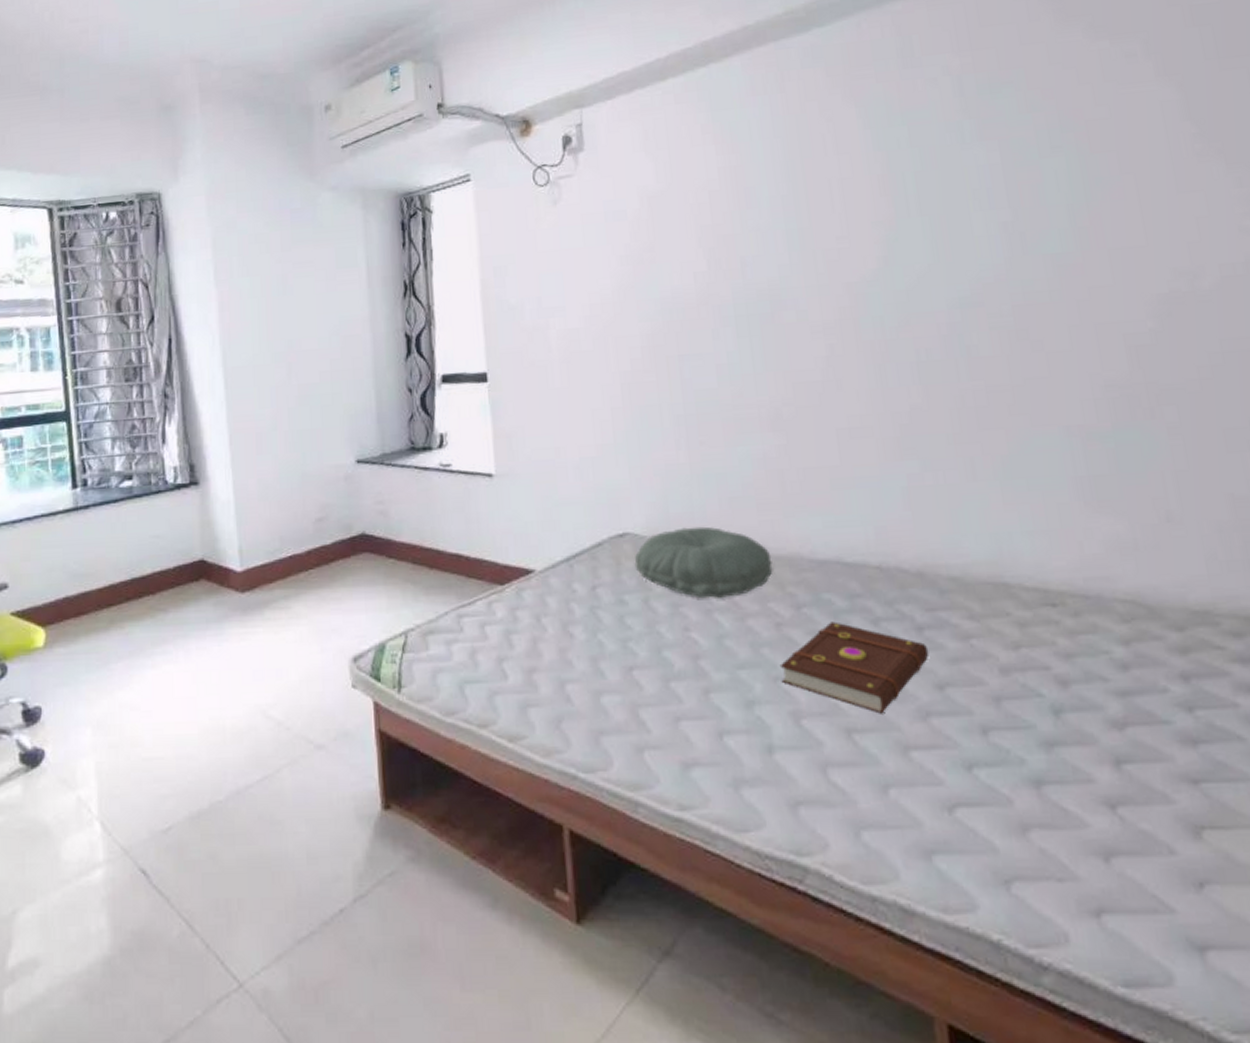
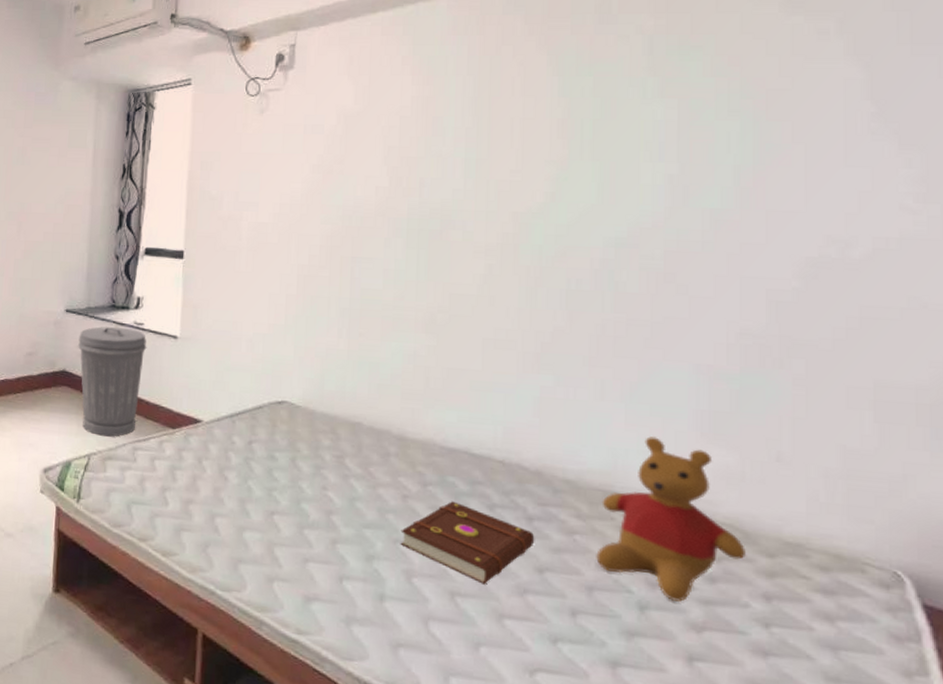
trash can: none [376,472,459,607] -> present [78,327,147,437]
pillow: present [634,526,773,599] -> none [287,403,408,468]
teddy bear: none [993,514,1156,698] -> present [596,436,747,602]

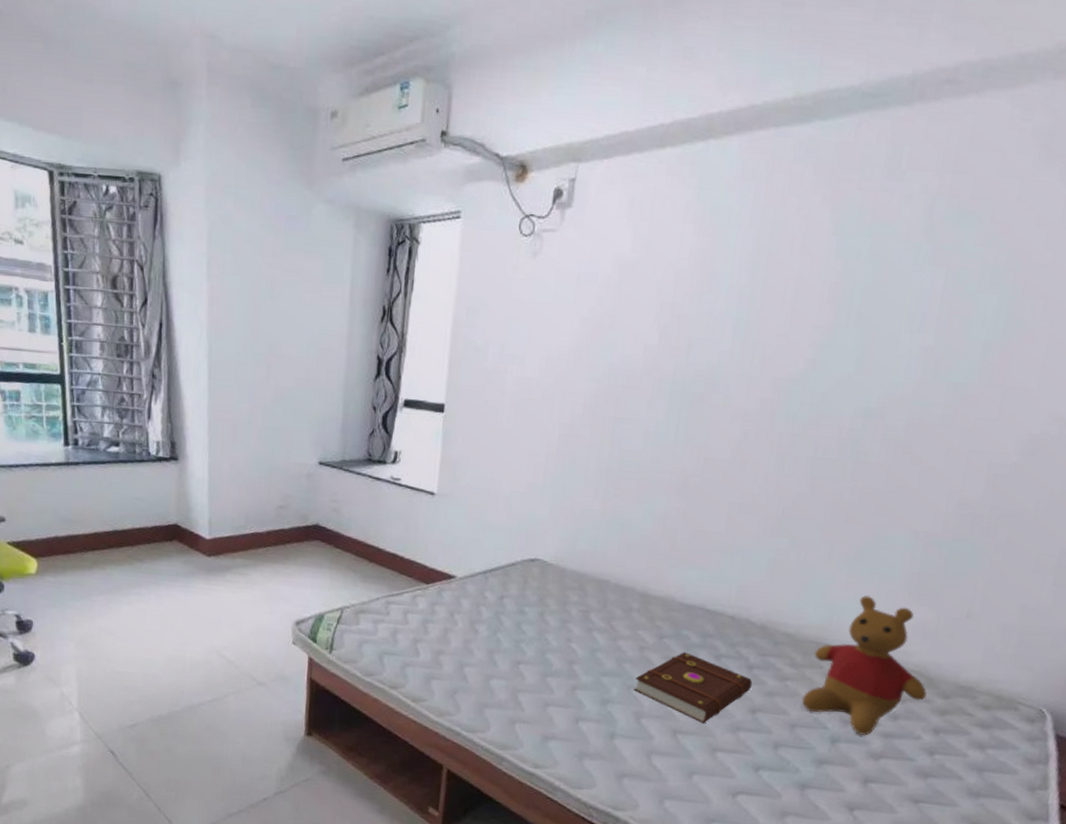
trash can: present [78,327,147,437] -> none [332,481,403,591]

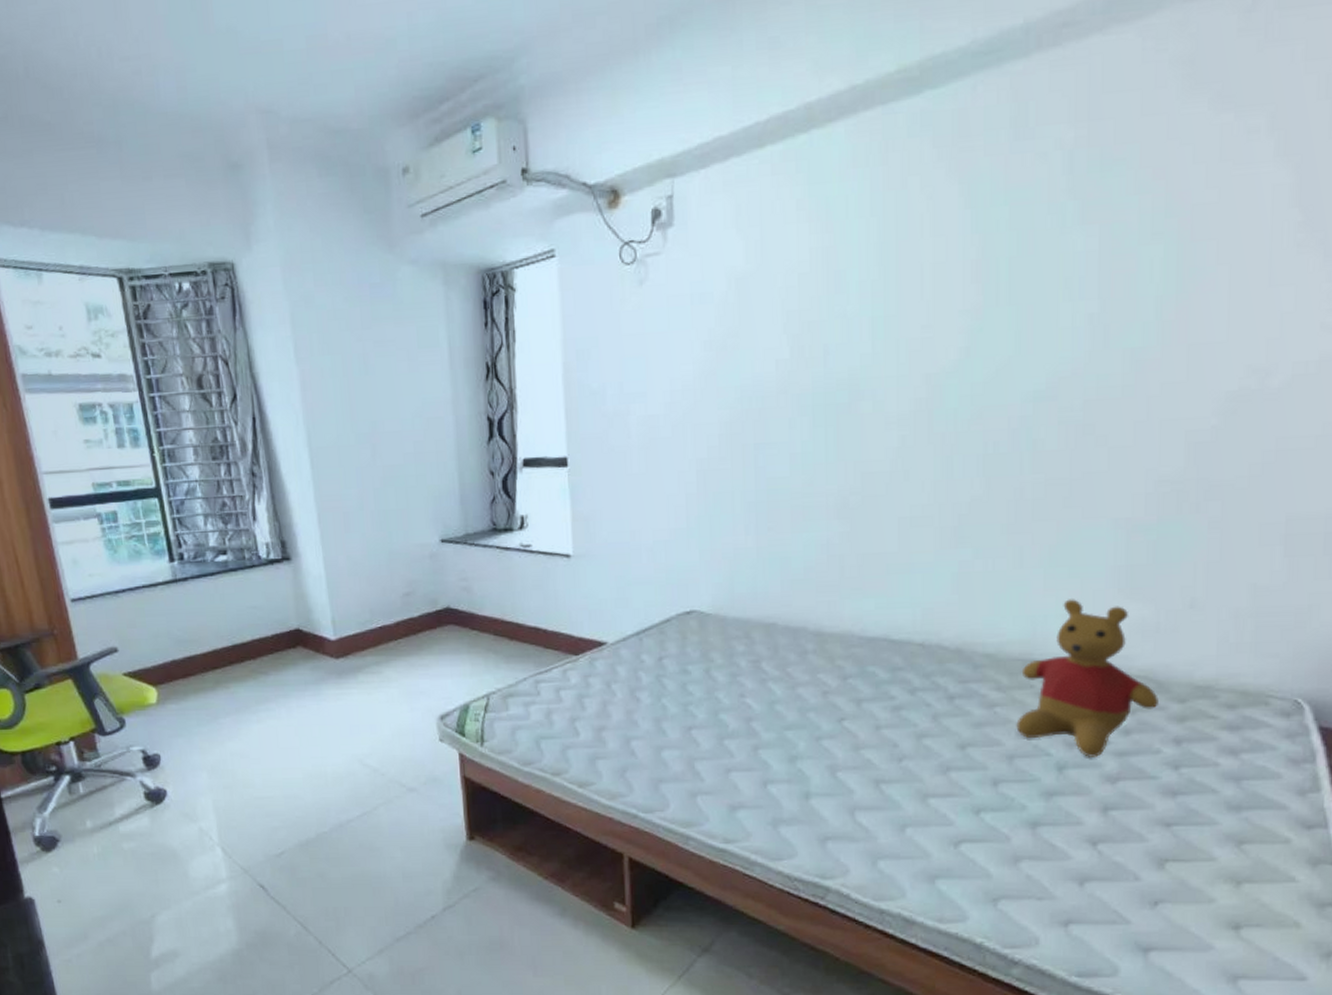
book: present [633,652,753,723] -> none [822,691,957,768]

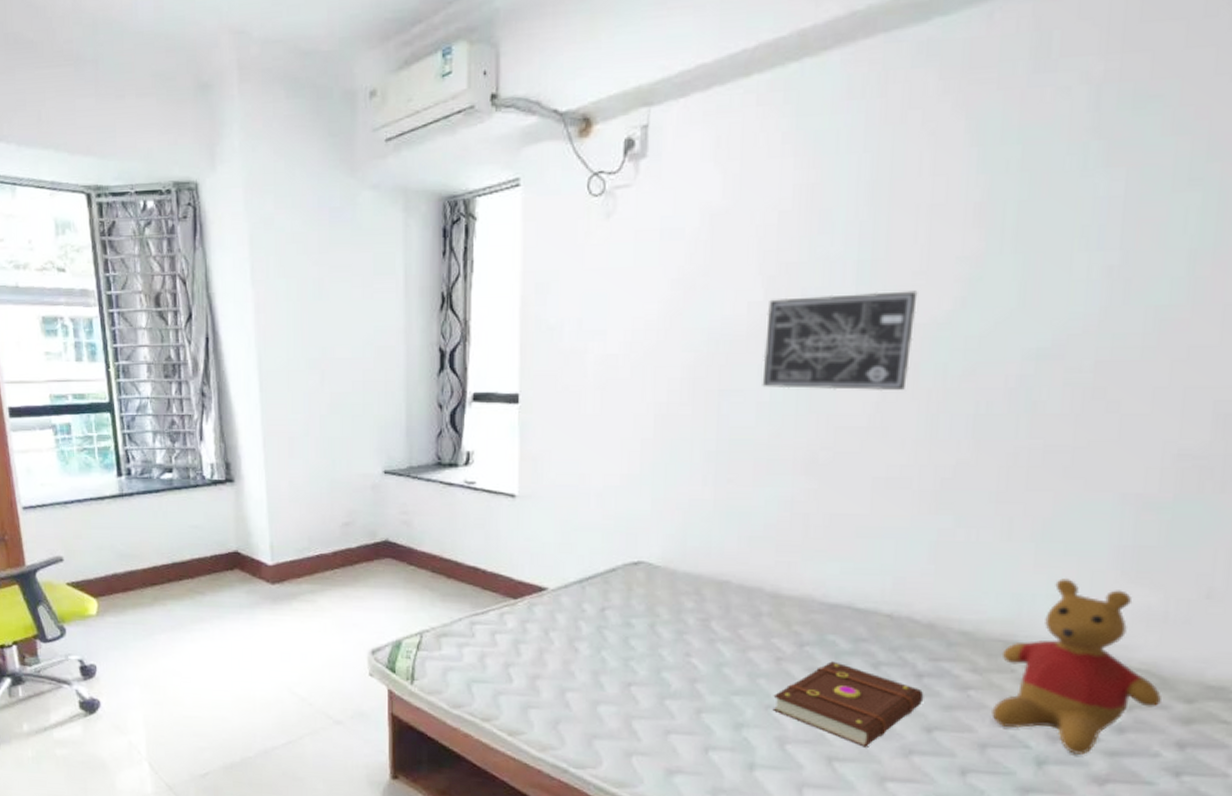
wall art: none [793,343,927,440] -> present [762,291,918,391]
book: none [822,691,957,768] -> present [772,661,924,747]

